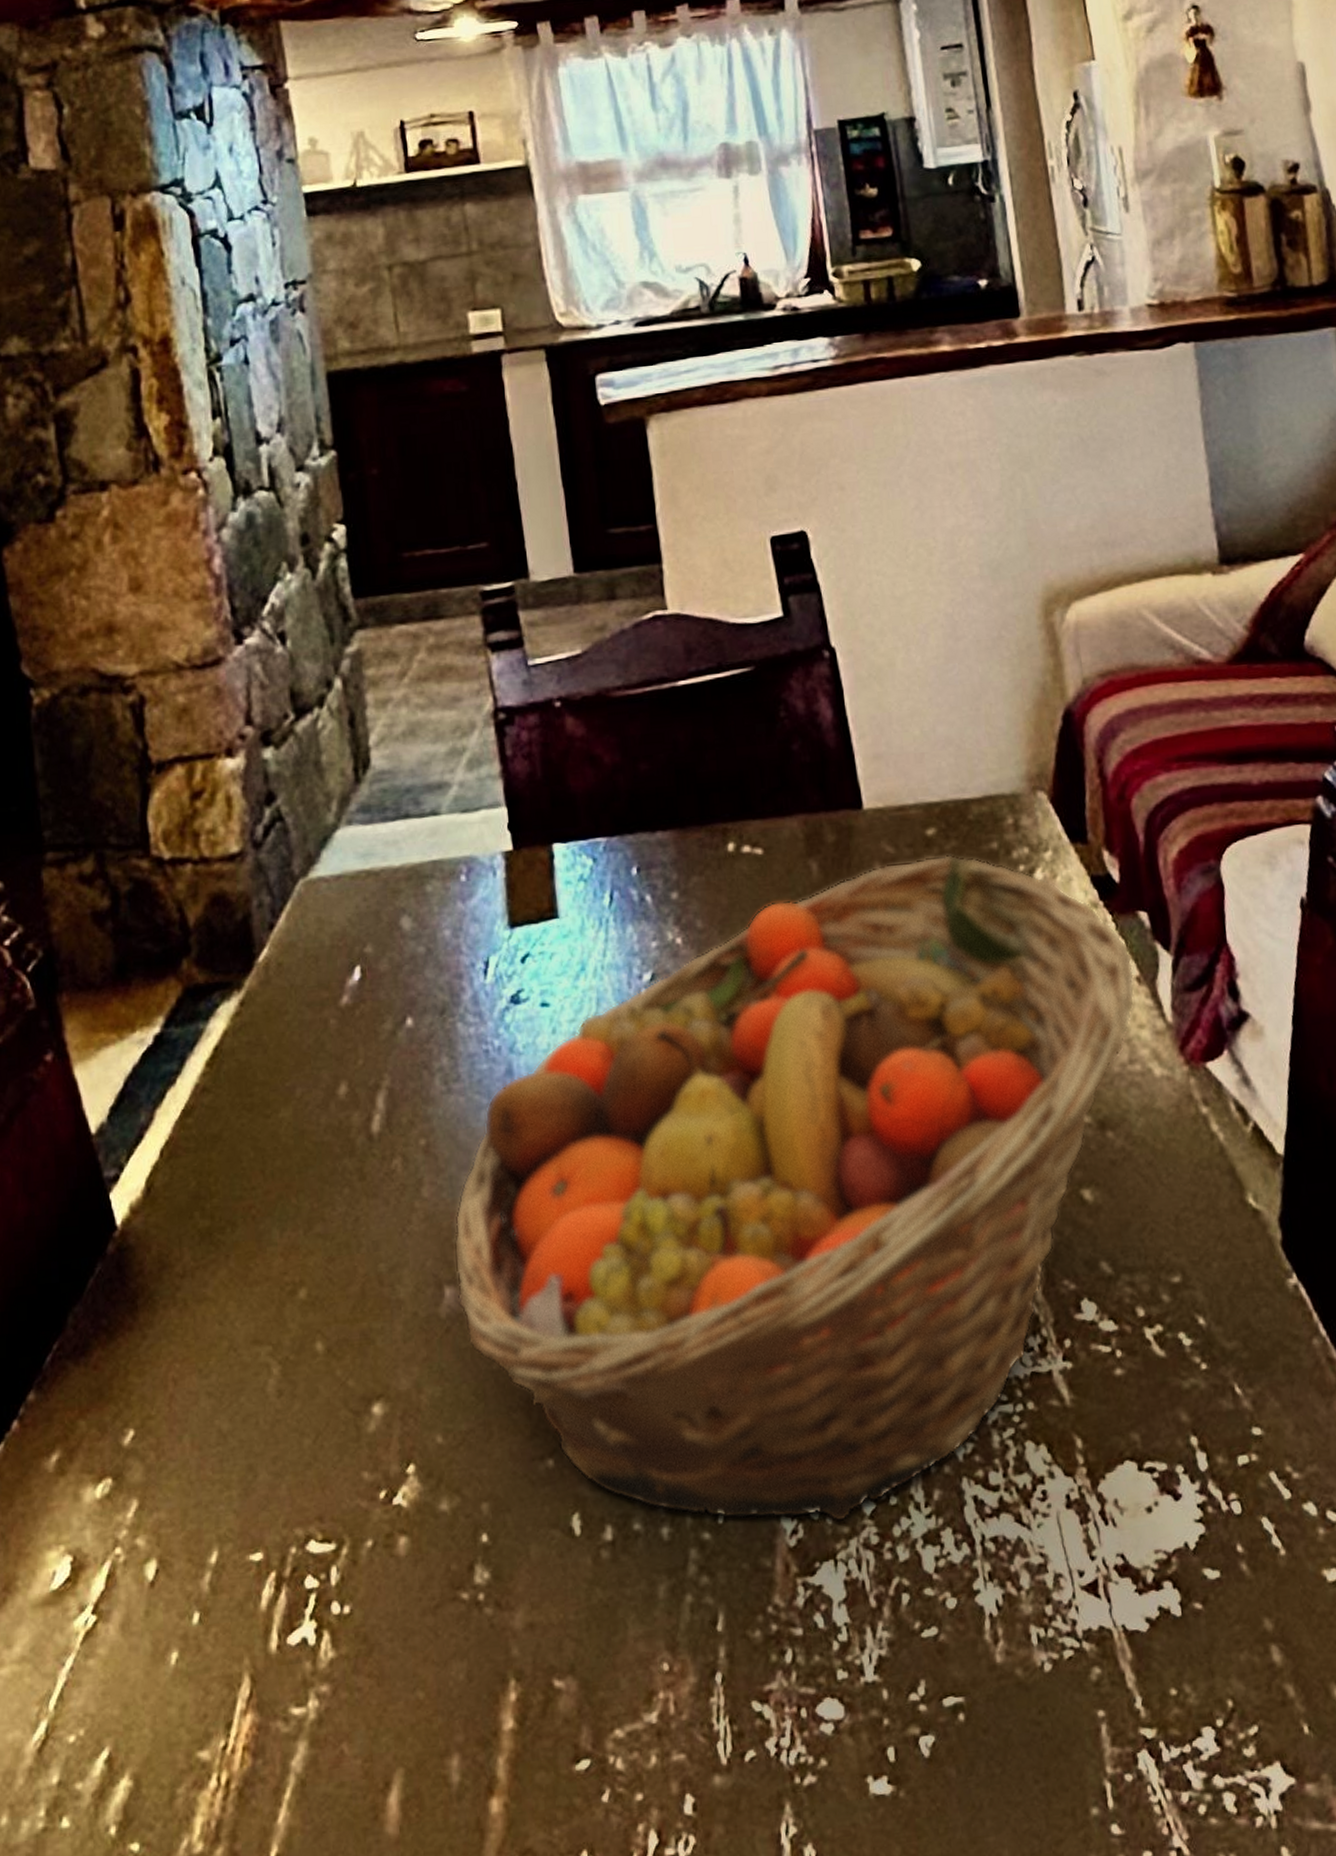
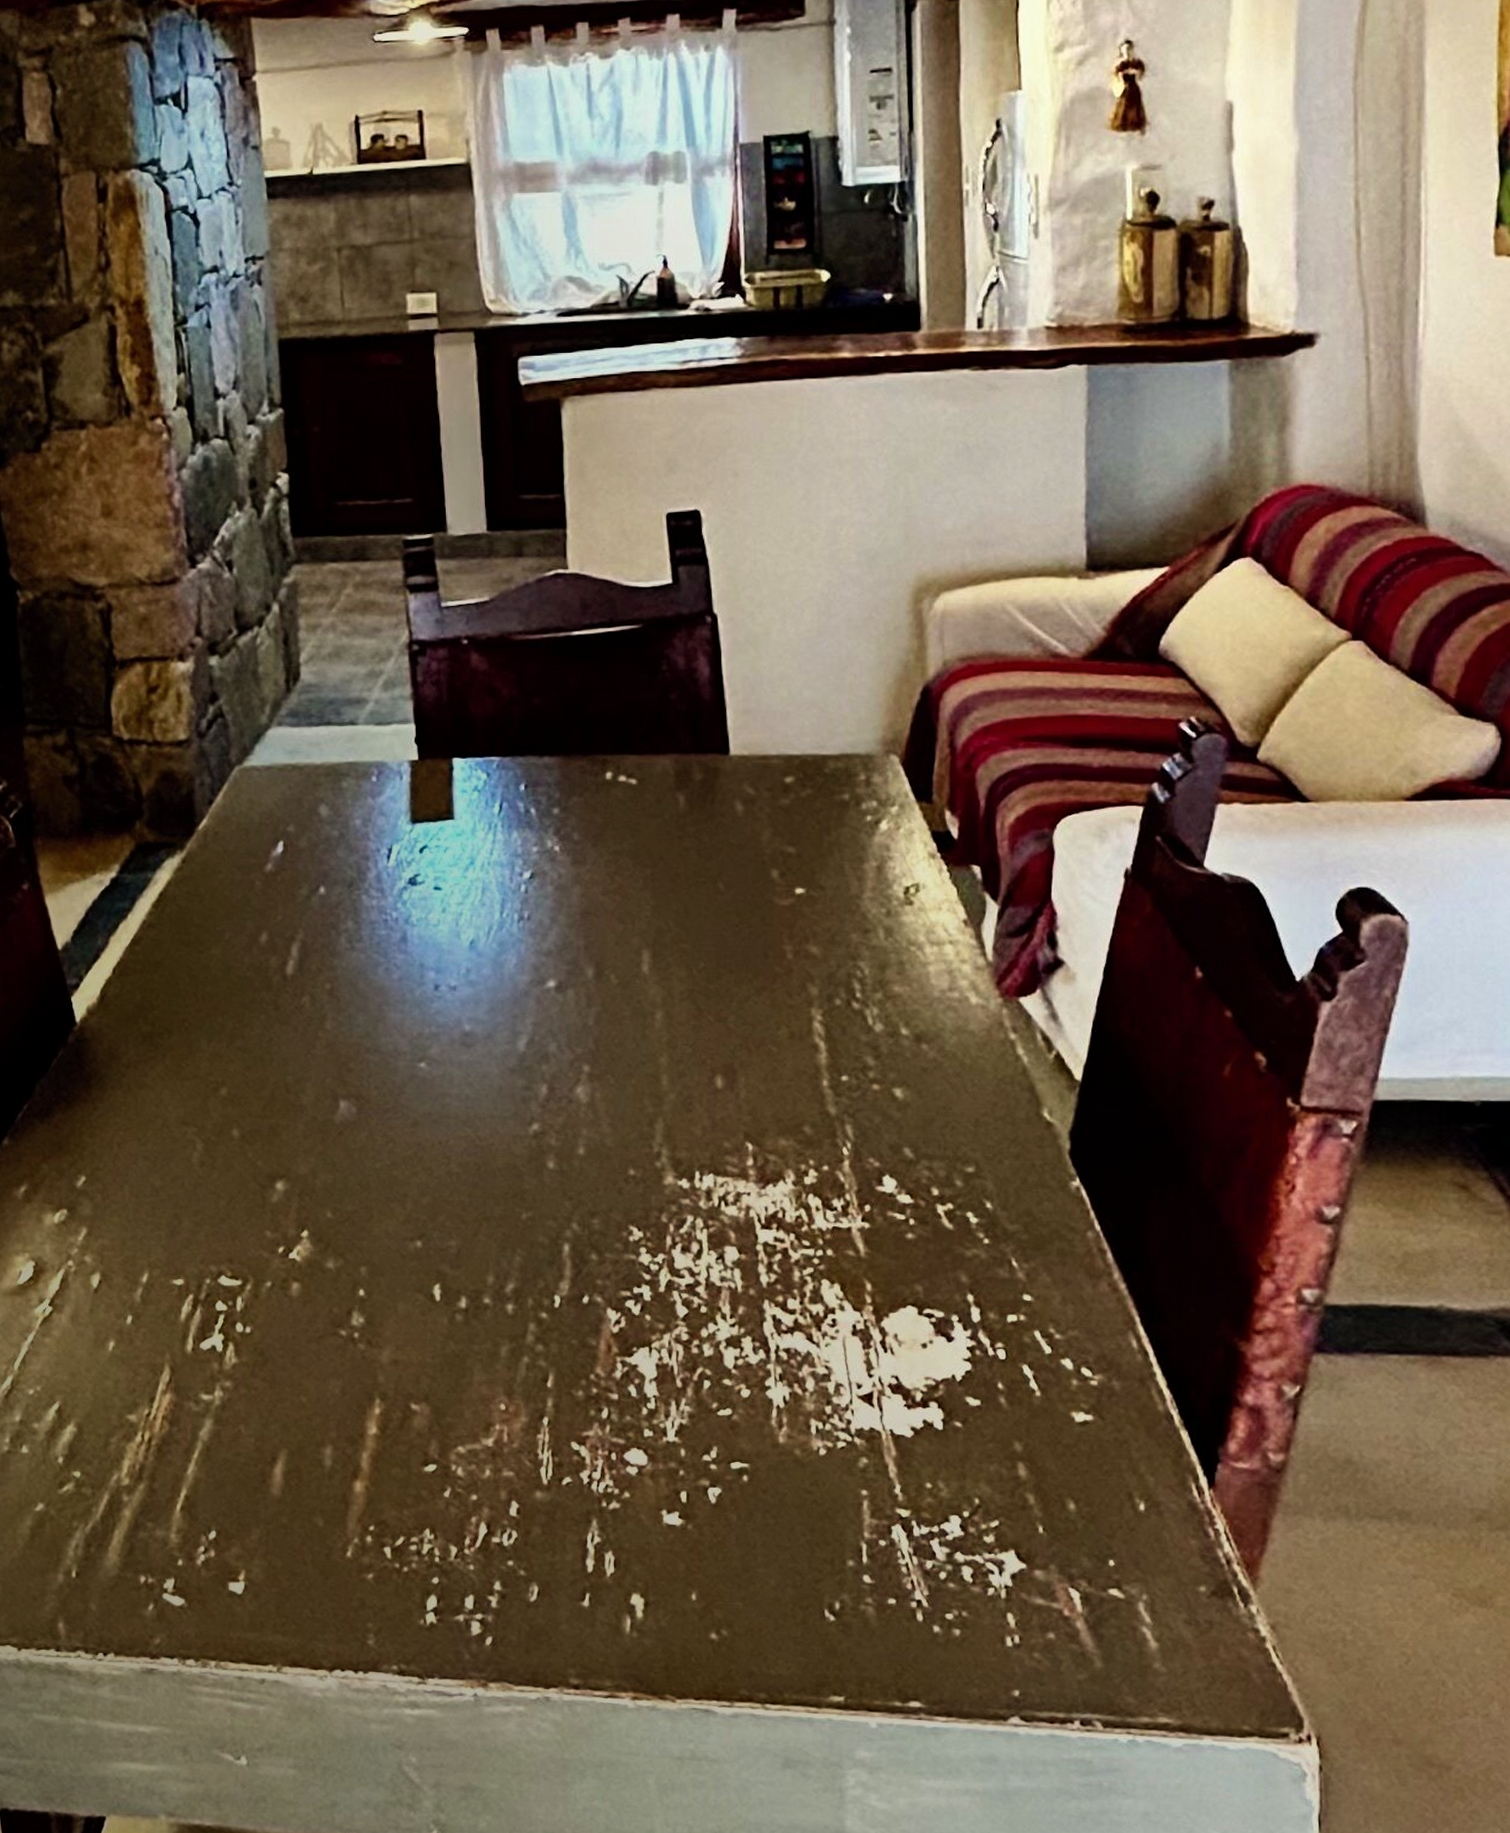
fruit basket: present [453,853,1135,1523] -> none [349,800,962,1320]

